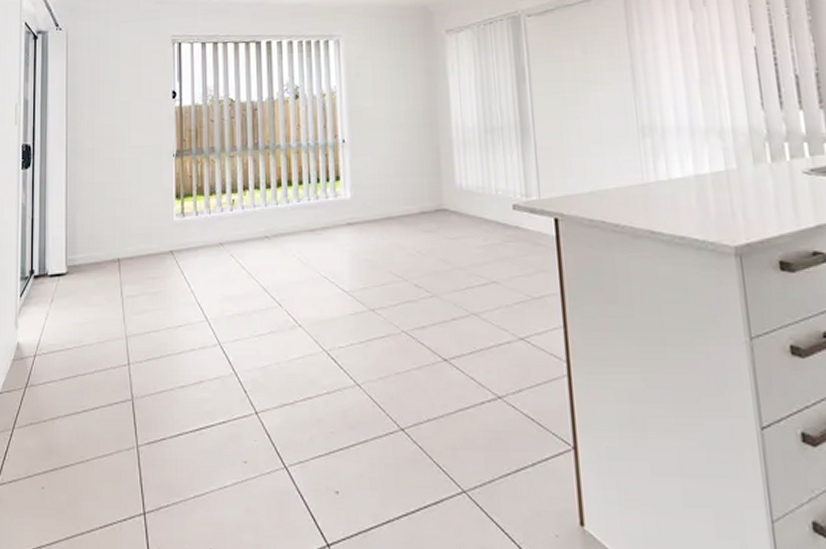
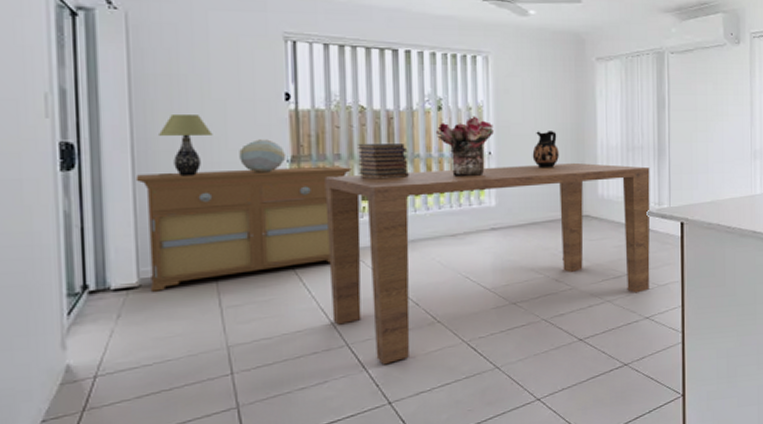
sideboard: none [68,158,223,279] -> present [135,166,352,292]
table lamp: none [84,116,120,172] -> present [159,115,213,177]
decorative sculpture: none [138,135,173,168] -> present [239,139,287,173]
table: none [202,148,522,370] -> present [324,162,651,365]
book stack: none [228,134,271,172] -> present [358,142,409,180]
bouquet: none [293,102,347,168] -> present [435,116,494,178]
ceramic jug: none [385,114,412,156] -> present [532,131,559,169]

